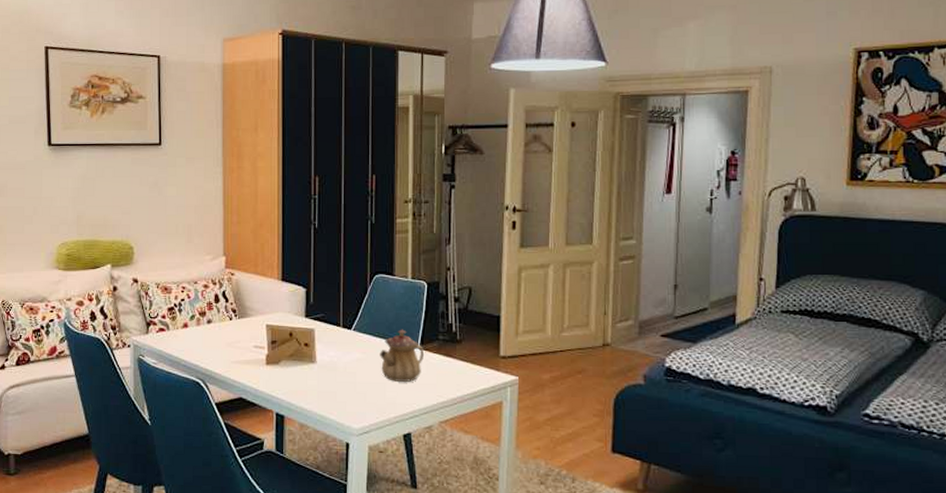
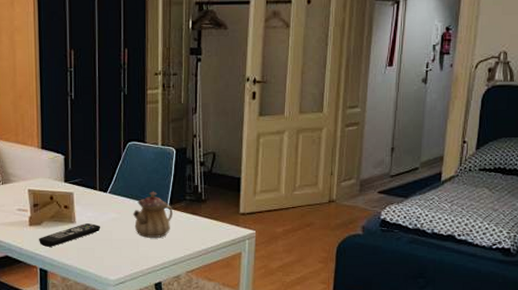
remote control: none [276,364,344,389] -> present [39,224,101,247]

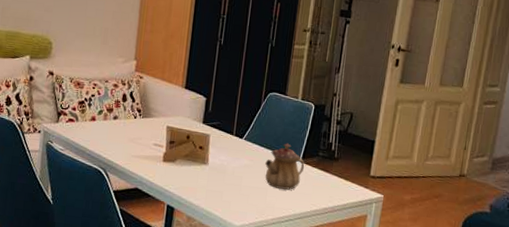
remote control: present [39,224,101,247] -> none [170,166,232,185]

